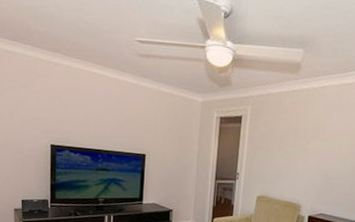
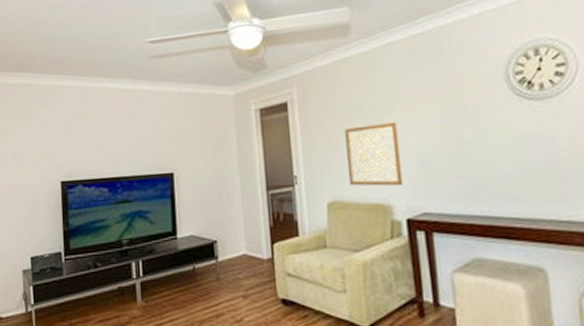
wall art: none [276,145,318,193] -> present [345,121,404,187]

